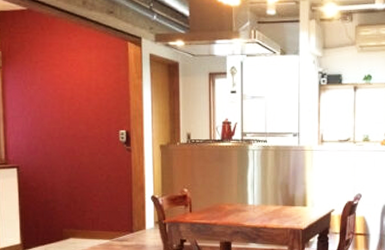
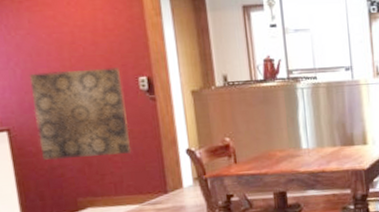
wall art: none [37,120,108,196] -> present [28,67,131,161]

